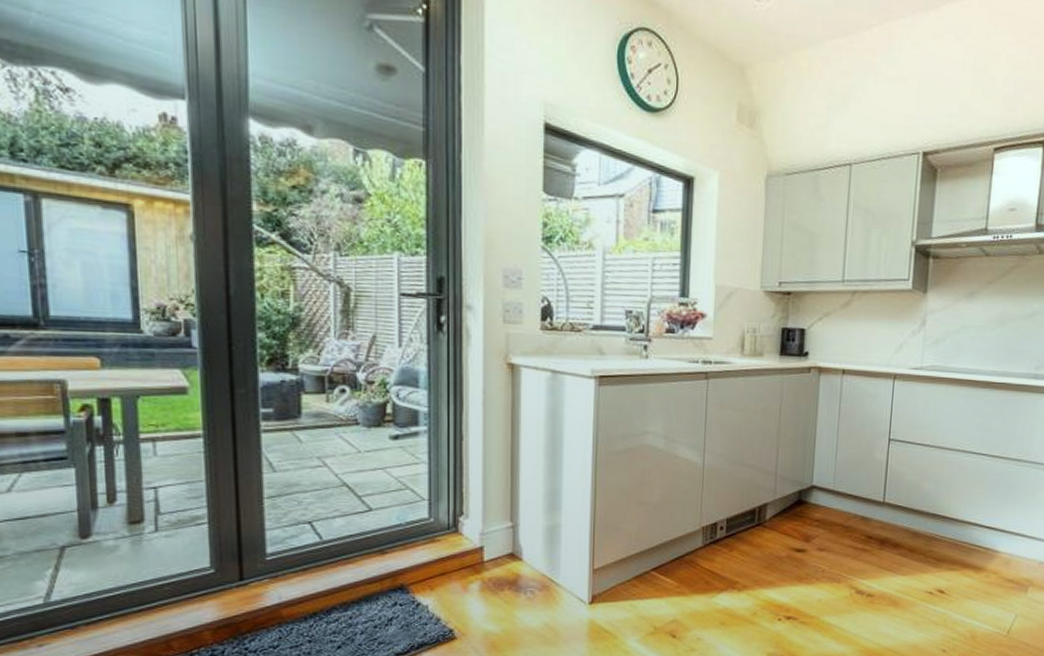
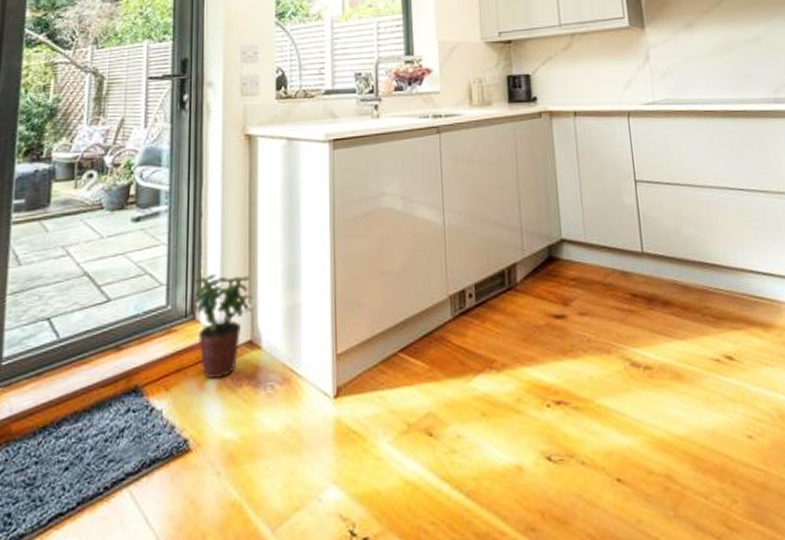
potted plant: none [456,493,515,582] -> present [194,273,253,379]

